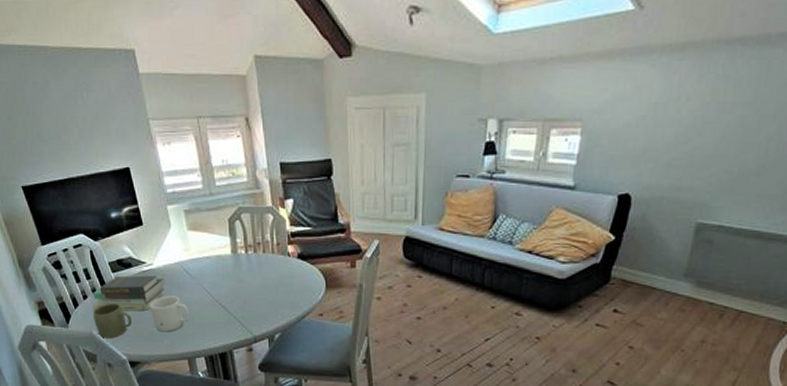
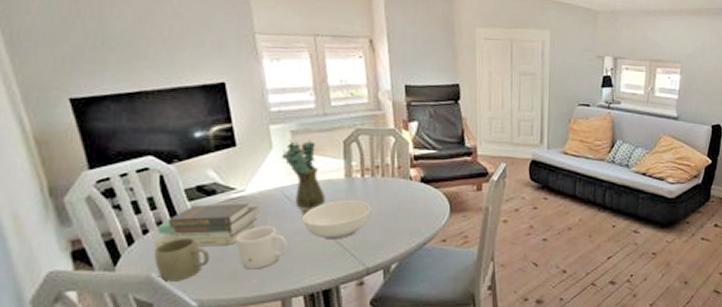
vase: none [179,217,216,287] -> present [282,138,325,216]
bowl: none [198,273,255,310] -> present [301,199,371,240]

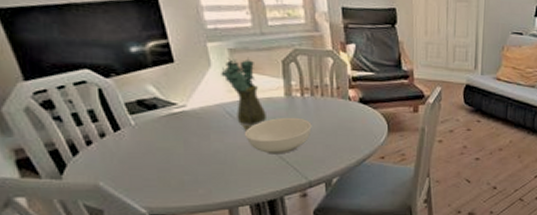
books: present [155,203,259,249] -> none [100,118,202,159]
mug: present [155,237,209,282] -> none [100,149,155,190]
mug: present [236,226,289,270] -> none [180,140,233,180]

